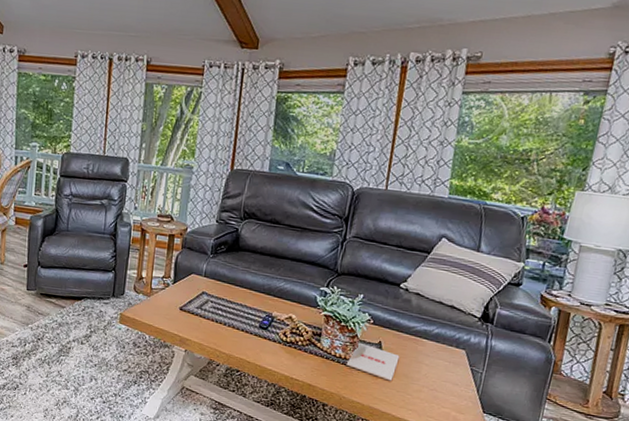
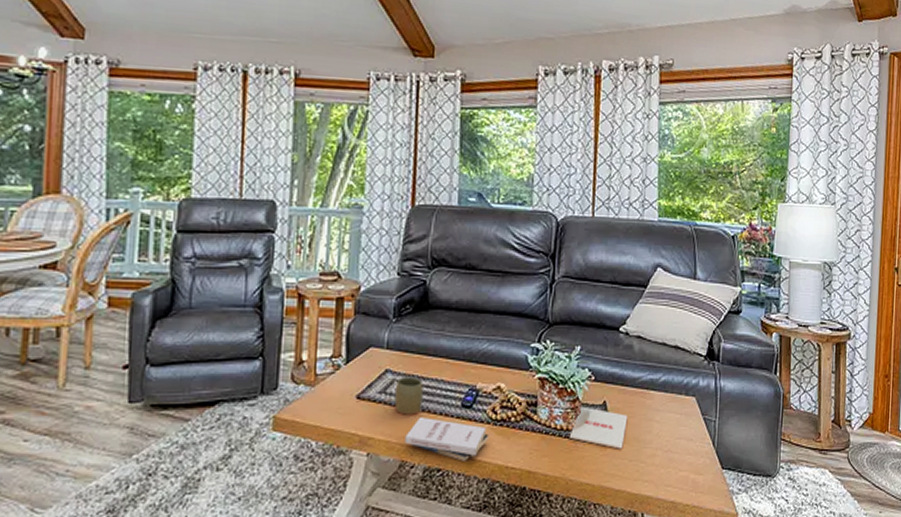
mug: none [207,299,230,328] -> present [394,376,423,415]
books: none [213,330,280,368] -> present [405,416,490,461]

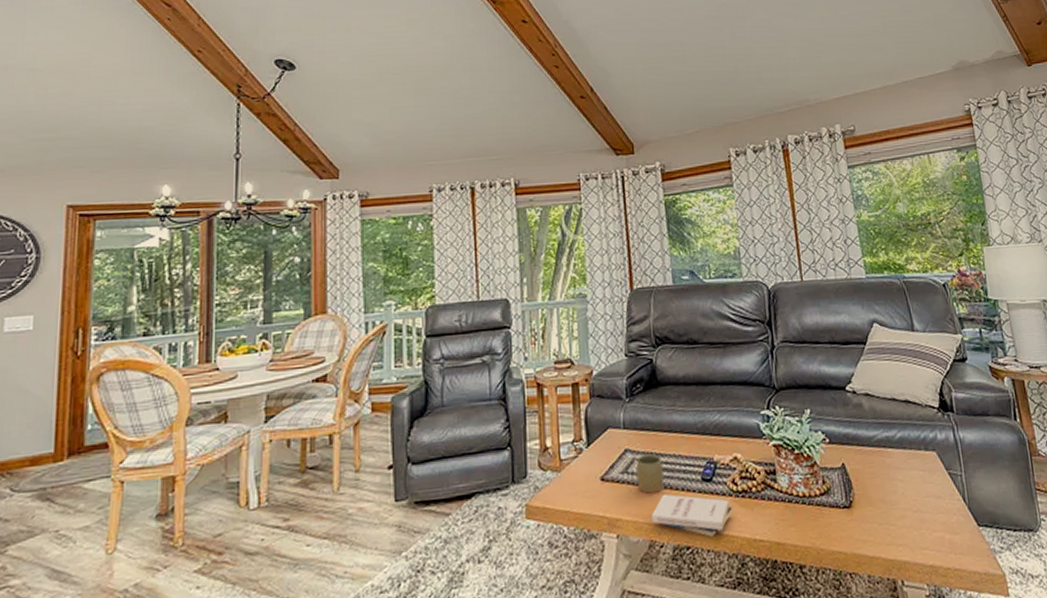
magazine: present [569,406,628,449] -> none [812,470,870,513]

